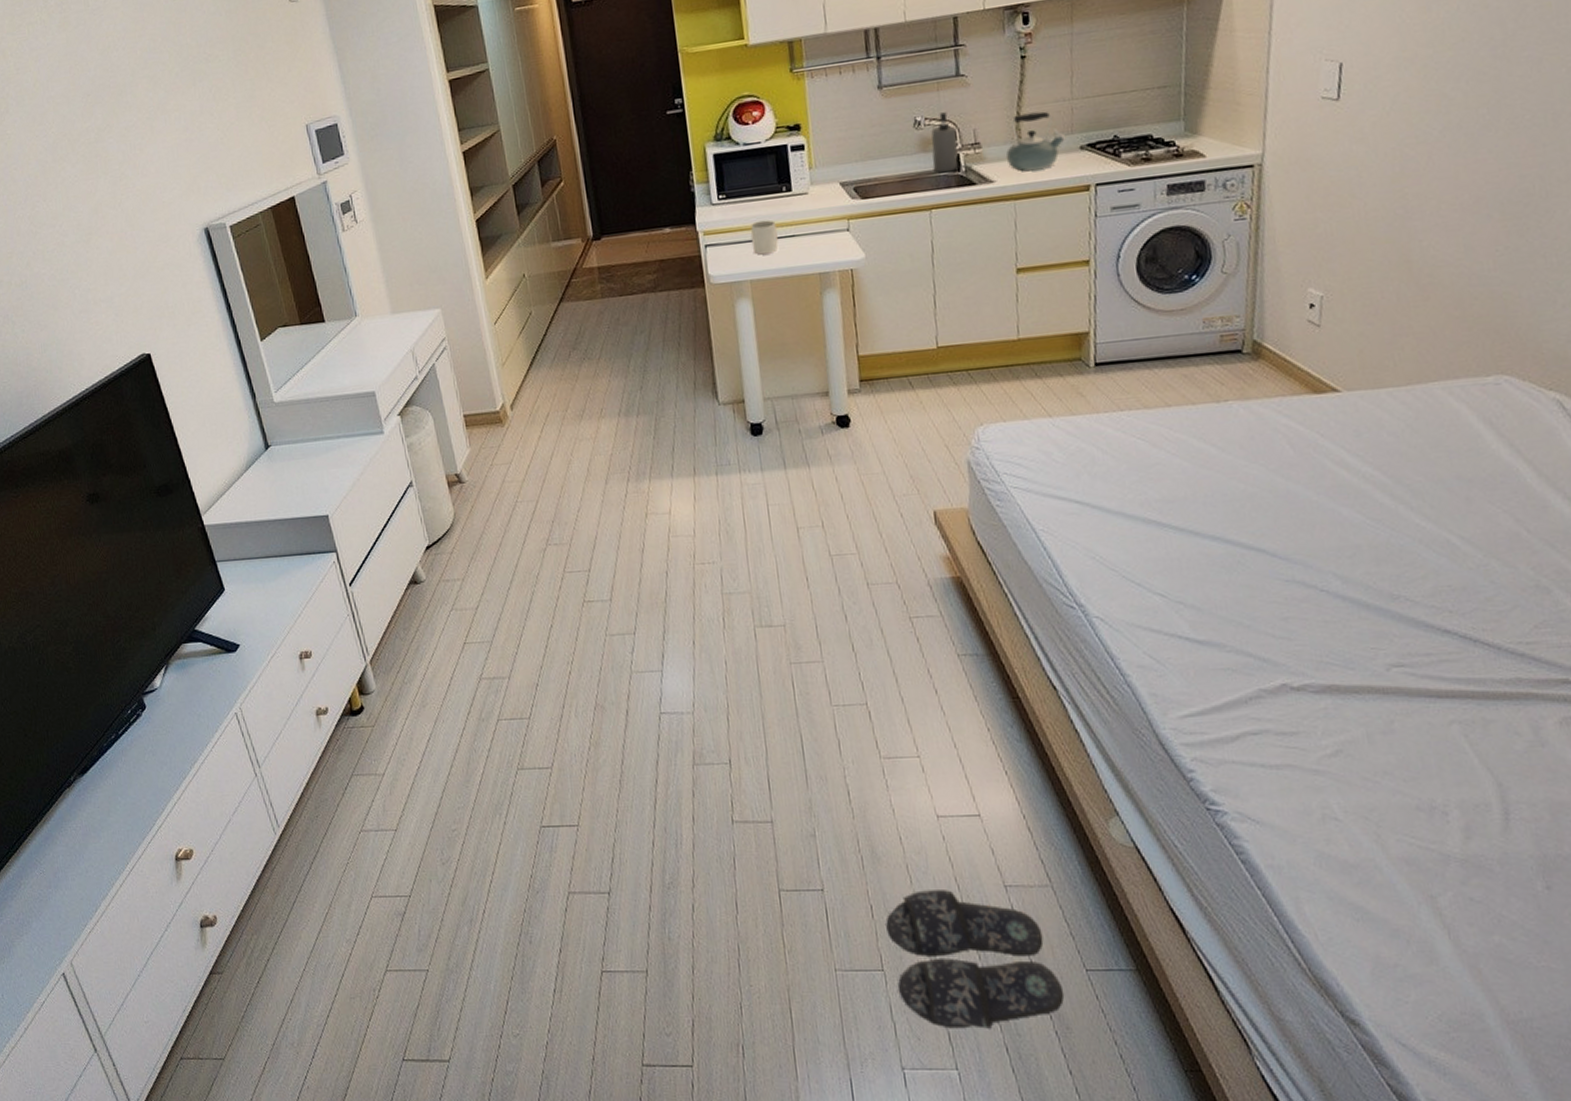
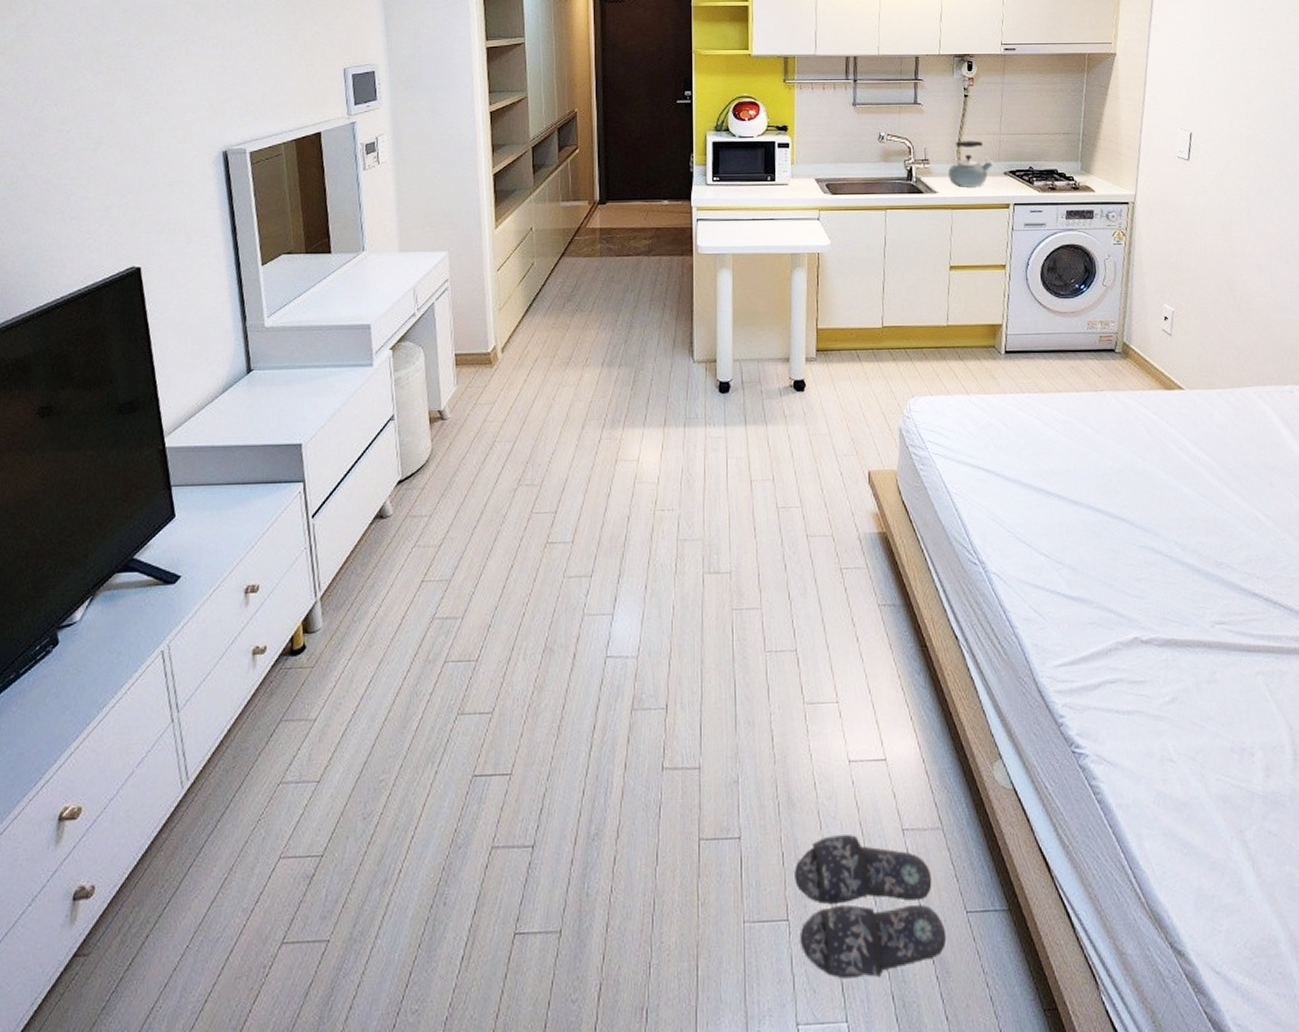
mug: present [750,220,779,255] -> none [737,203,760,233]
soap dispenser: present [928,112,958,173] -> none [890,131,911,181]

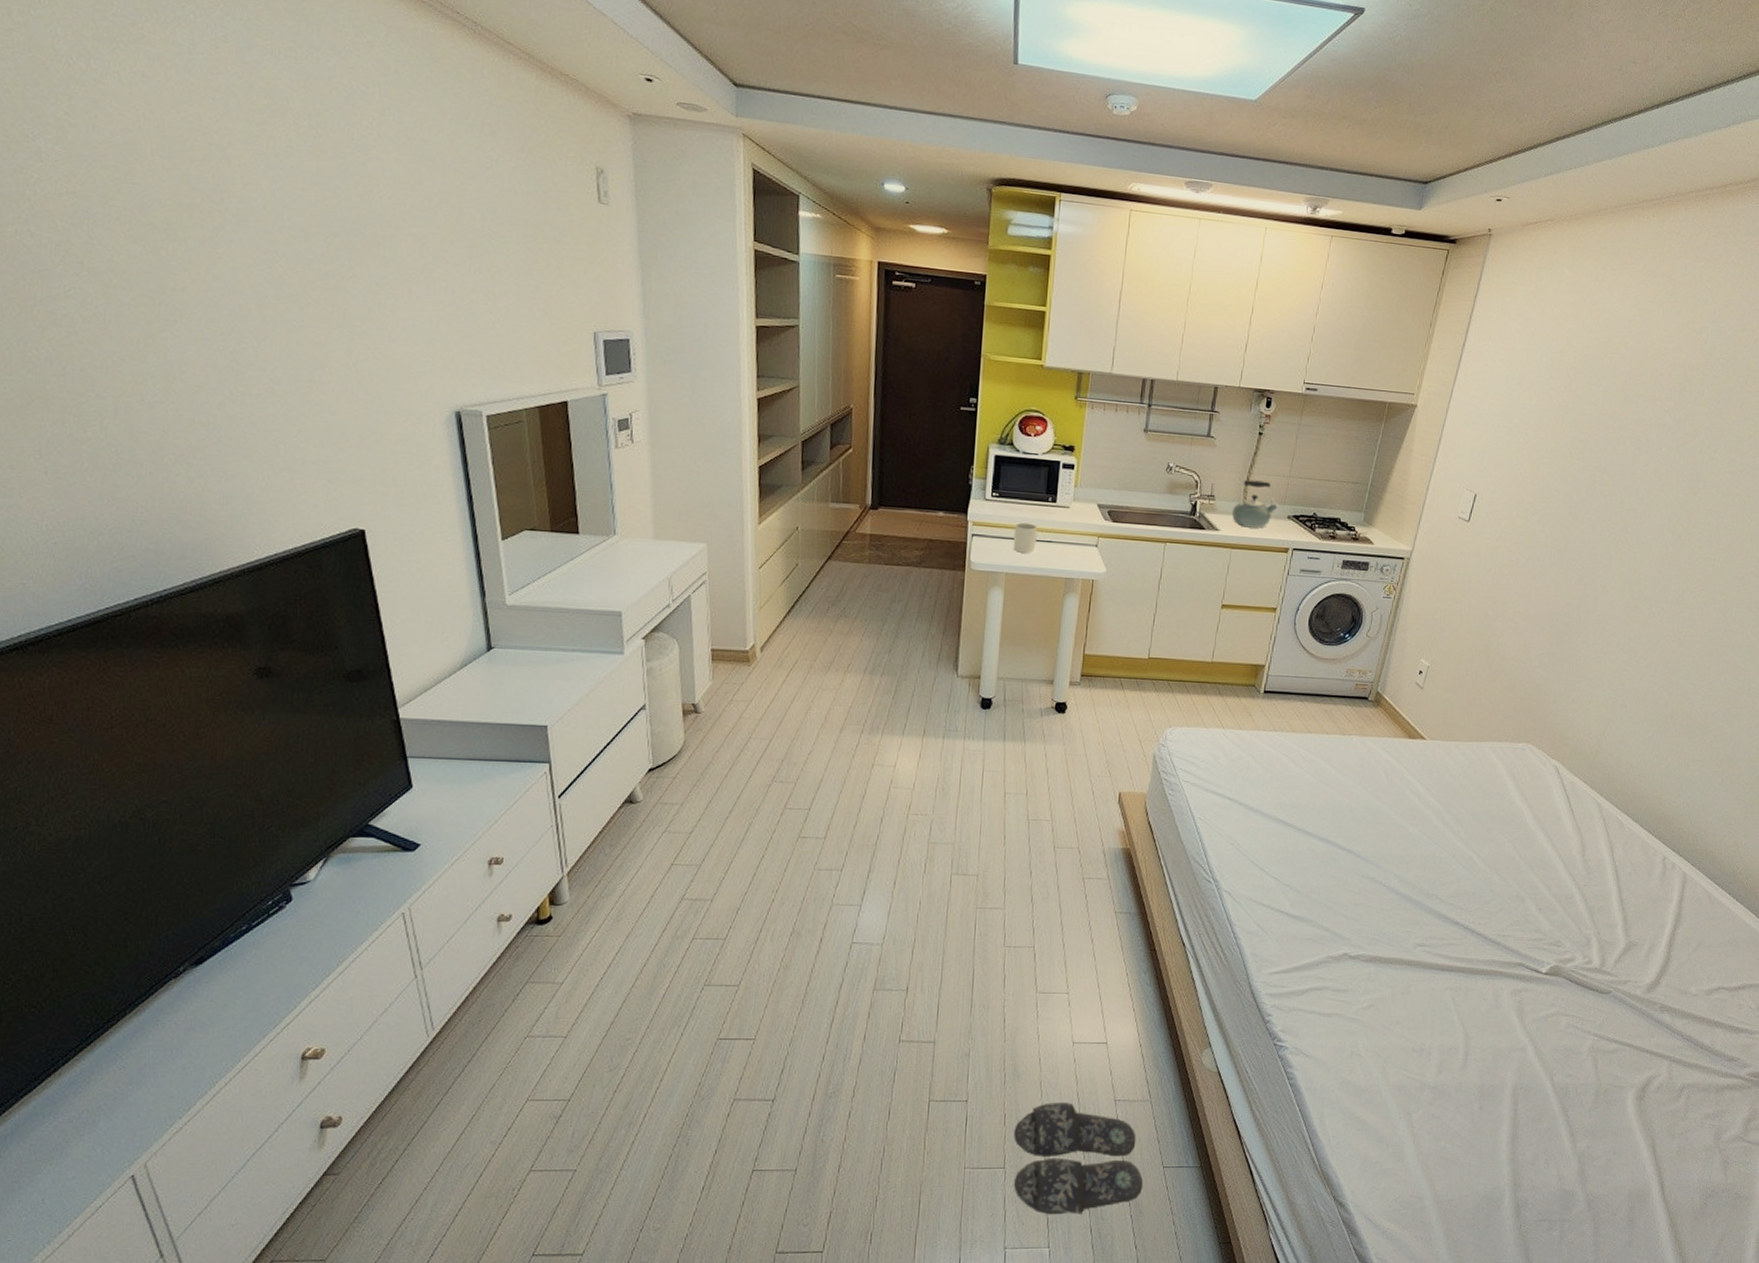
mug: none [737,203,760,233] -> present [1012,522,1037,553]

